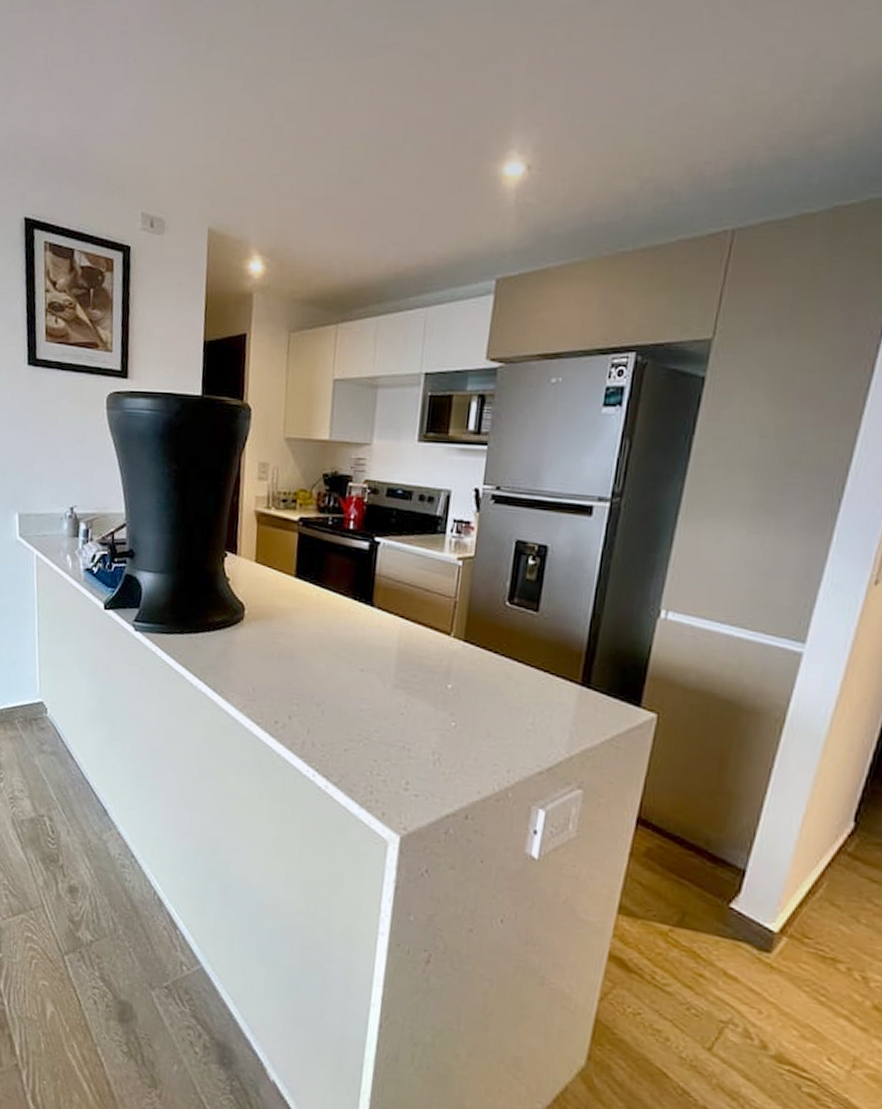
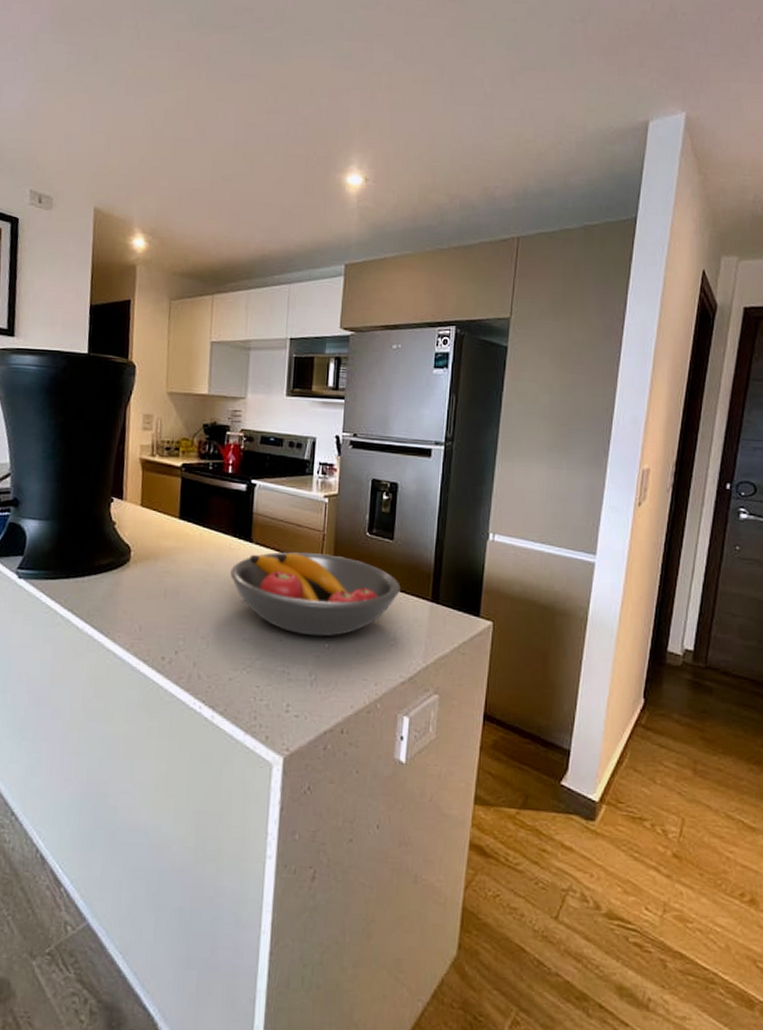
fruit bowl: none [349,618,544,715] -> present [230,551,401,637]

